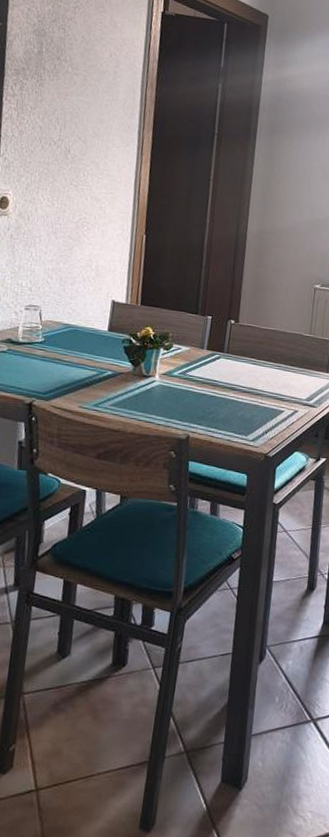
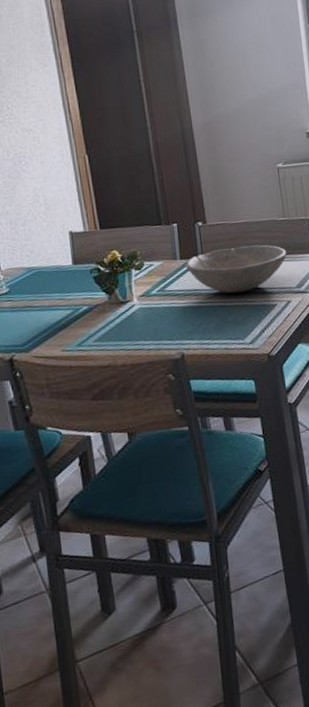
bowl: none [210,349,305,393] -> present [185,244,287,294]

